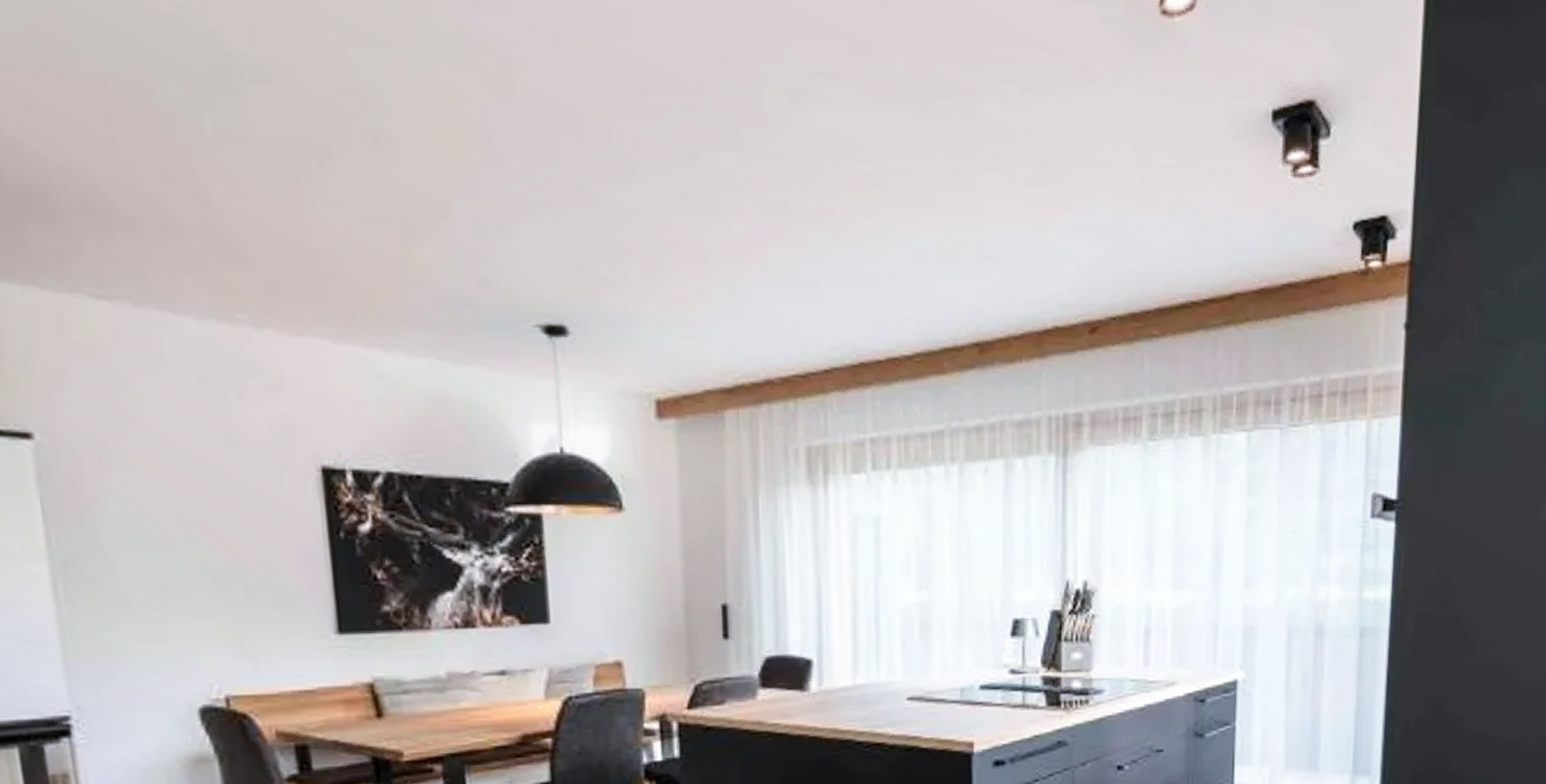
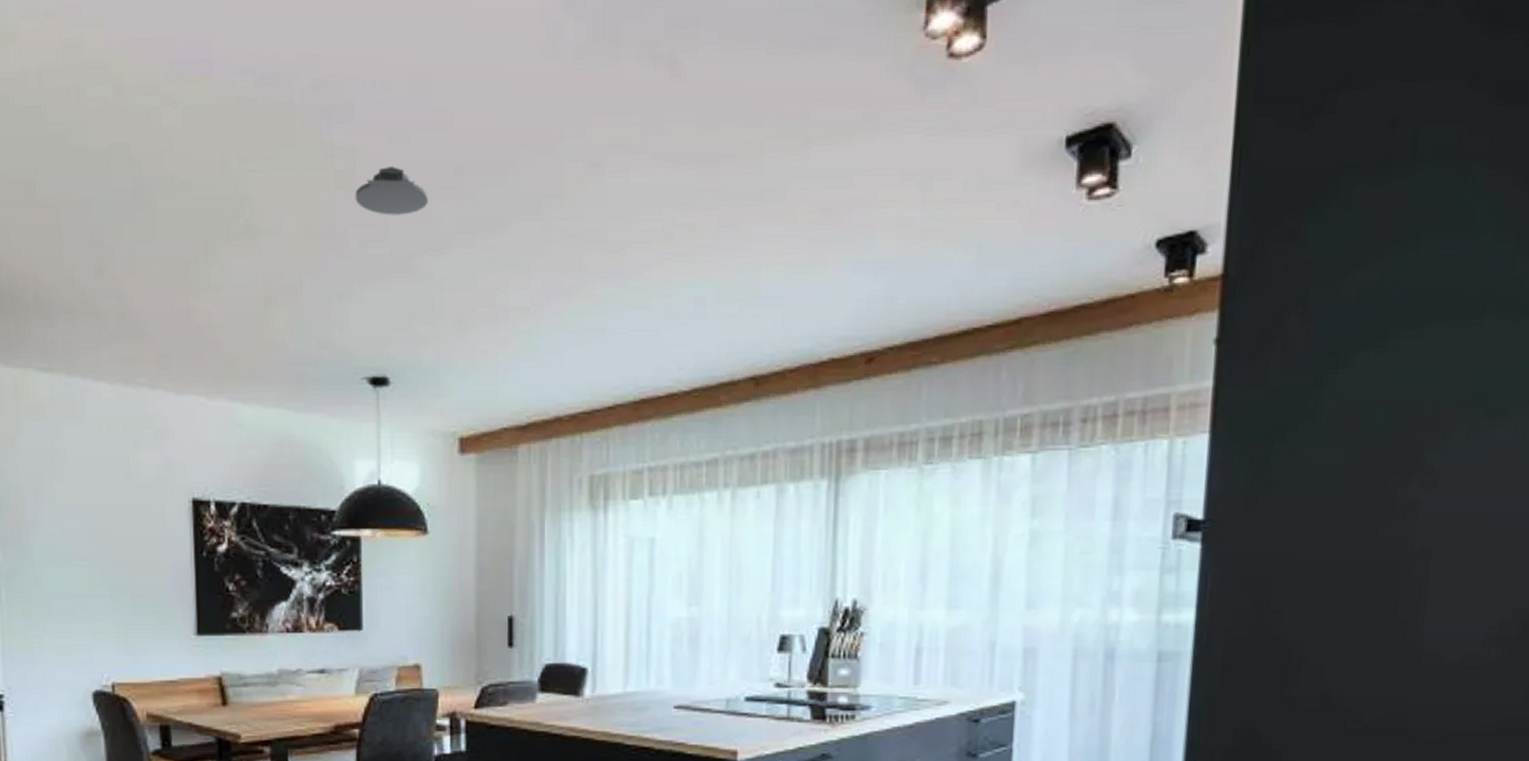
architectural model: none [513,72,605,133] -> present [355,167,428,215]

